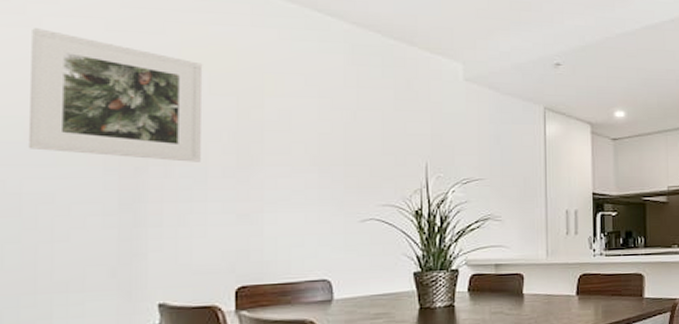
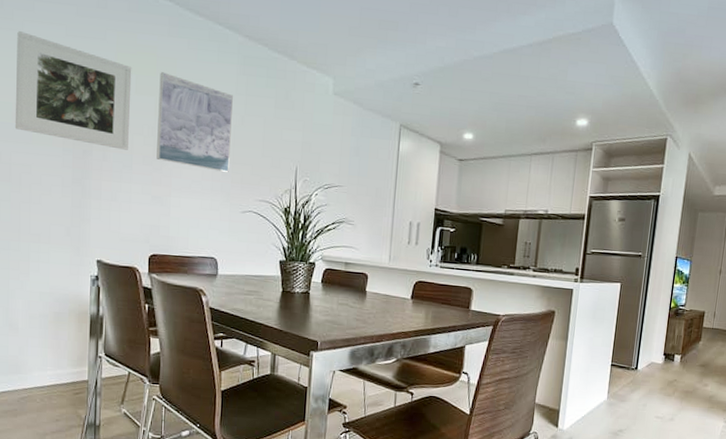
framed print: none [241,67,341,177] -> present [156,72,233,172]

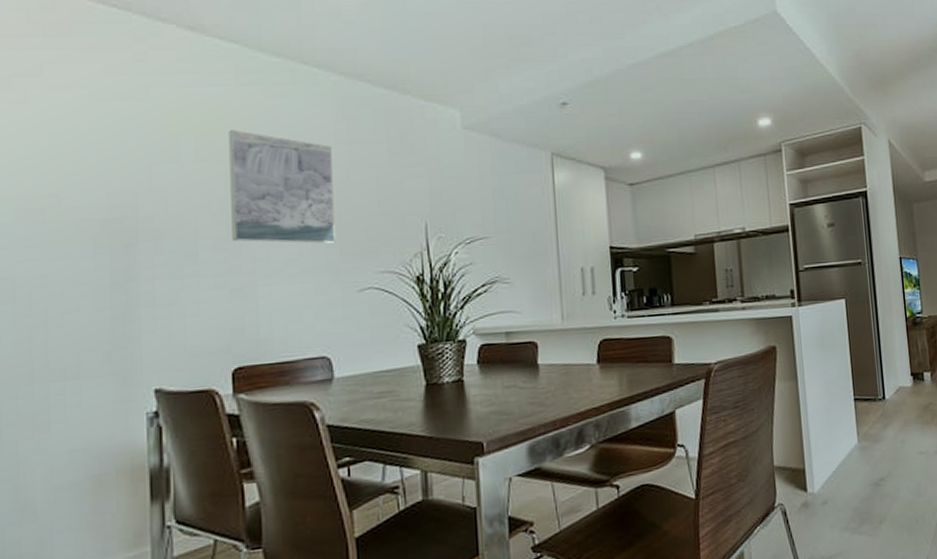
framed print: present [14,31,132,150] -> none [18,103,191,236]

